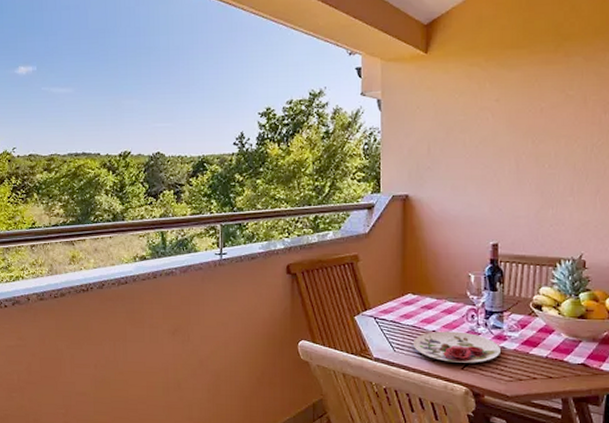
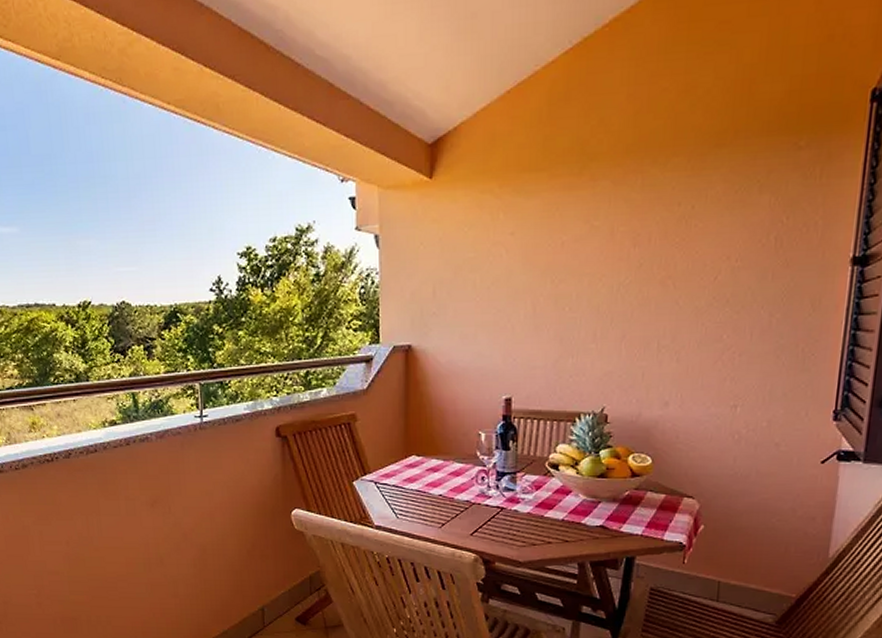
plate: present [413,331,500,363] -> none [417,495,513,528]

